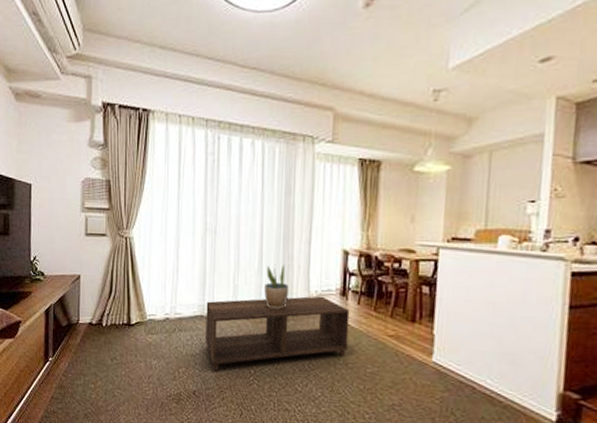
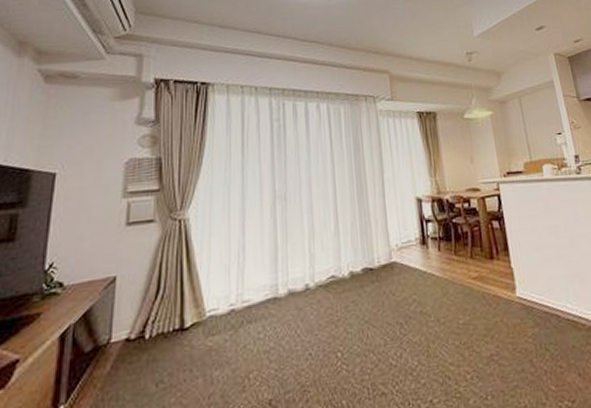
coffee table: present [206,296,350,372] -> none [279,249,437,366]
potted plant: present [264,264,288,309] -> none [343,221,369,273]

